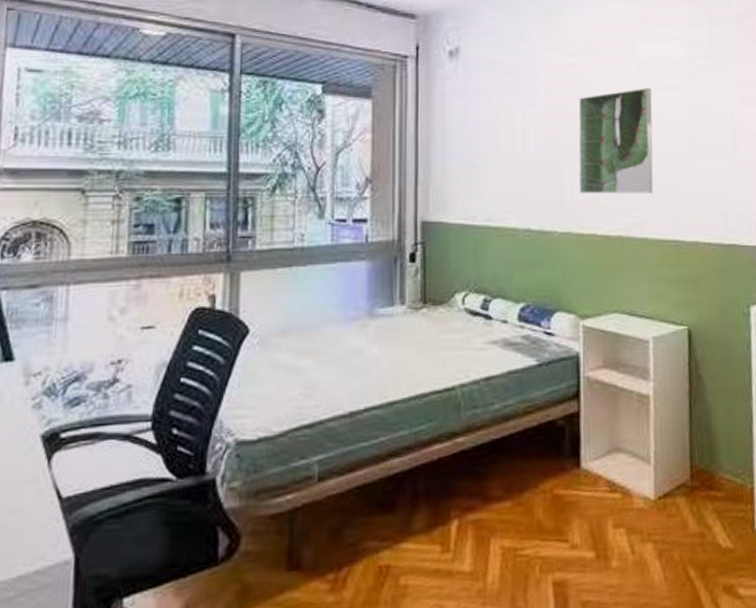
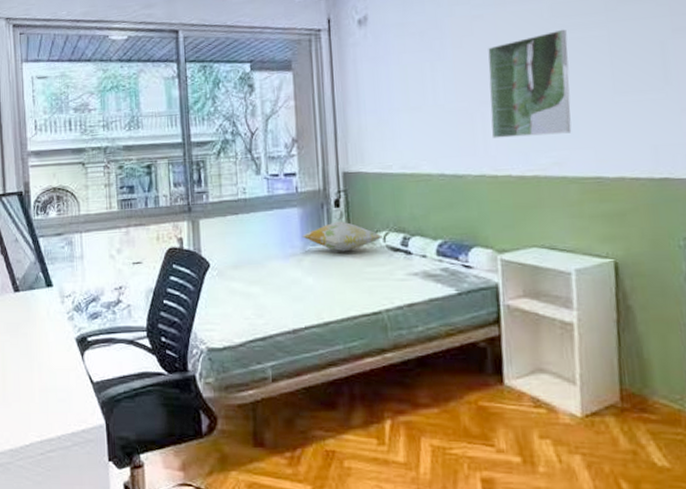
decorative pillow: none [368,279,461,316] -> present [301,221,383,252]

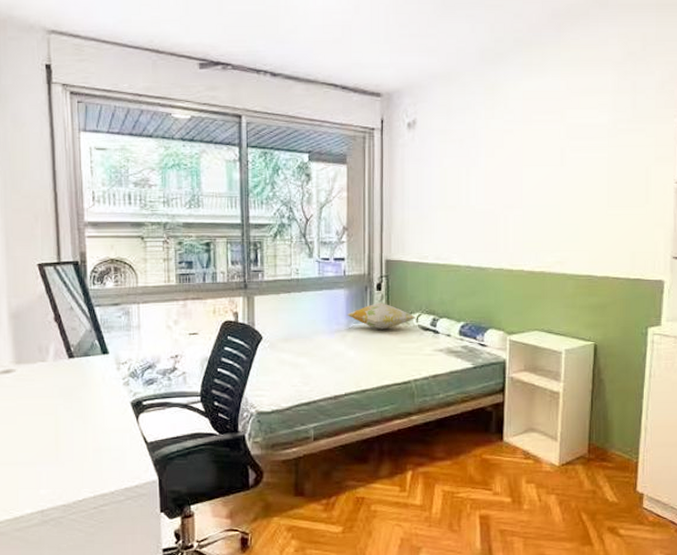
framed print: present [488,29,572,139] -> none [512,149,577,238]

